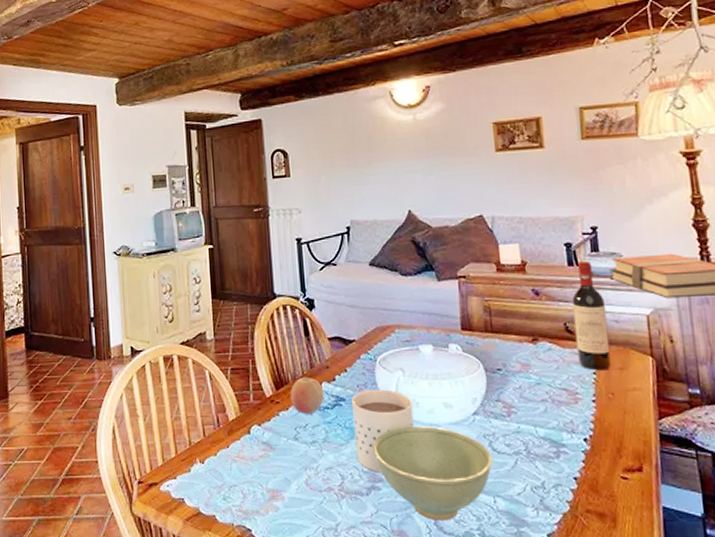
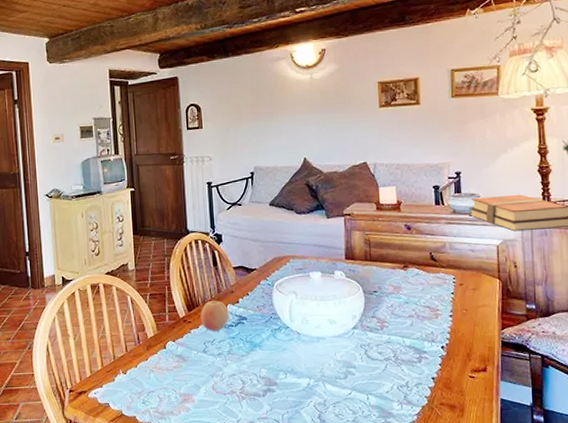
mug: present [351,389,415,473] -> none [251,309,304,378]
bowl: present [372,425,493,521] -> none [268,338,368,415]
wine bottle: present [572,260,612,371] -> none [437,200,467,291]

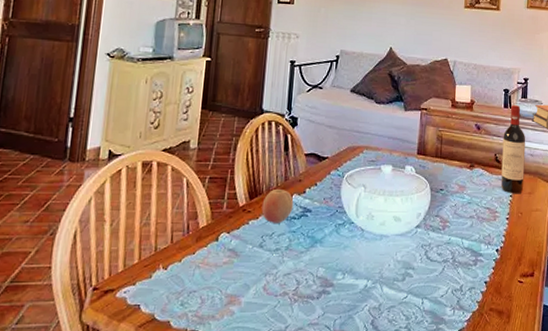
wine bottle: none [437,200,467,291] -> present [500,104,526,194]

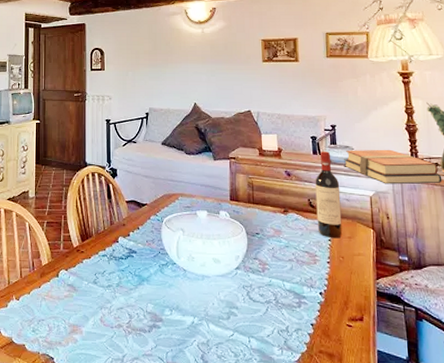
fruit: present [261,188,294,223] -> none [93,232,120,263]

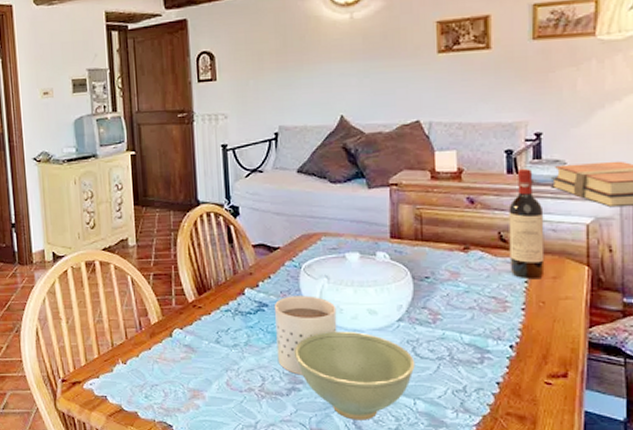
mug: none [141,245,190,314] -> present [274,296,337,375]
bowl: none [155,276,250,356] -> present [293,331,416,420]

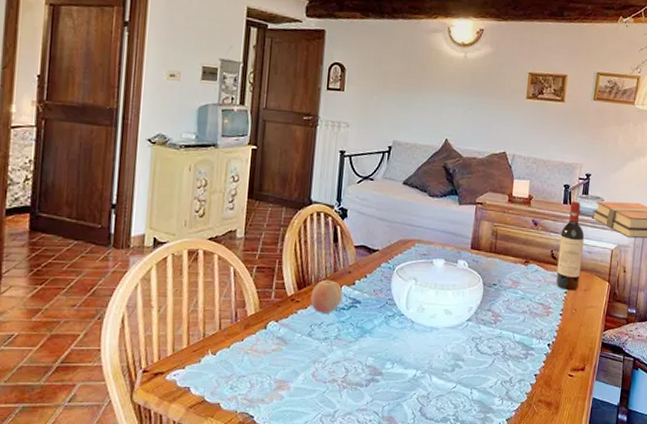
fruit: none [212,283,247,319] -> present [310,279,343,313]
mug: present [274,296,337,375] -> none [362,294,419,367]
bowl: present [293,331,416,420] -> none [377,327,476,408]

